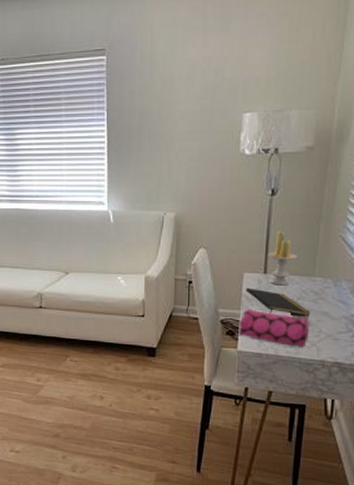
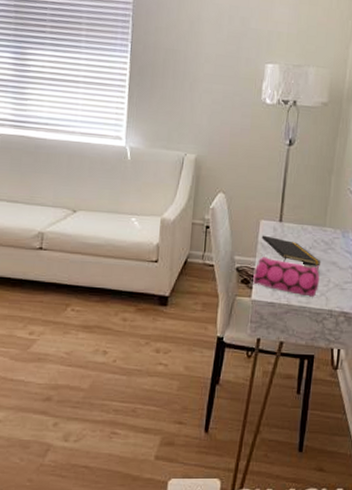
candle: present [268,230,297,286] -> none [284,180,311,235]

